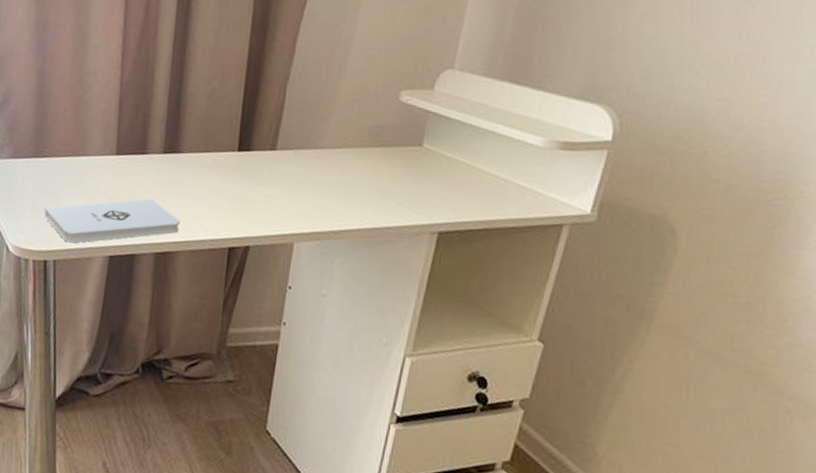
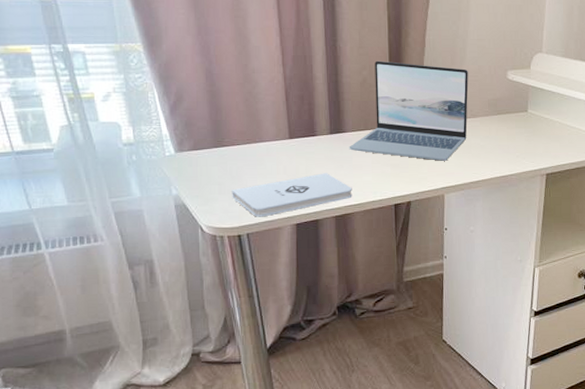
laptop: none [183,68,347,200] -> present [349,60,469,161]

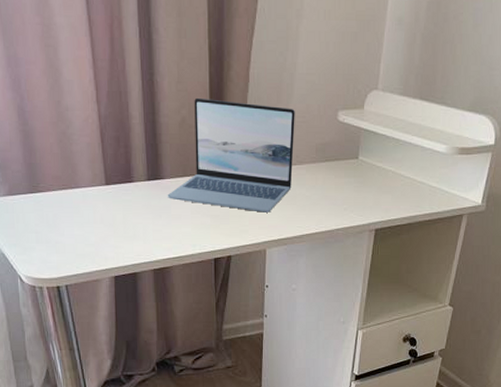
notepad: present [232,173,352,217] -> none [49,223,171,268]

